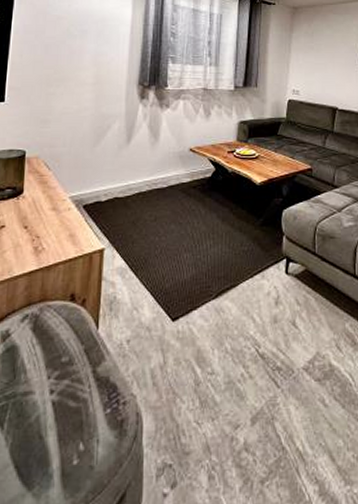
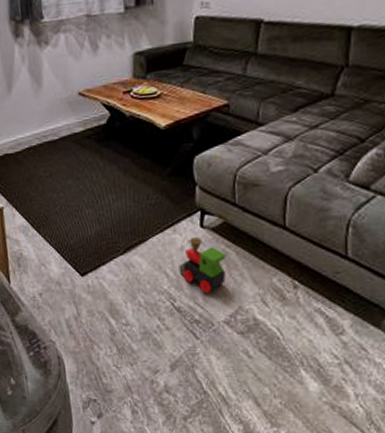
toy train: none [265,284,308,339] -> present [179,238,227,293]

